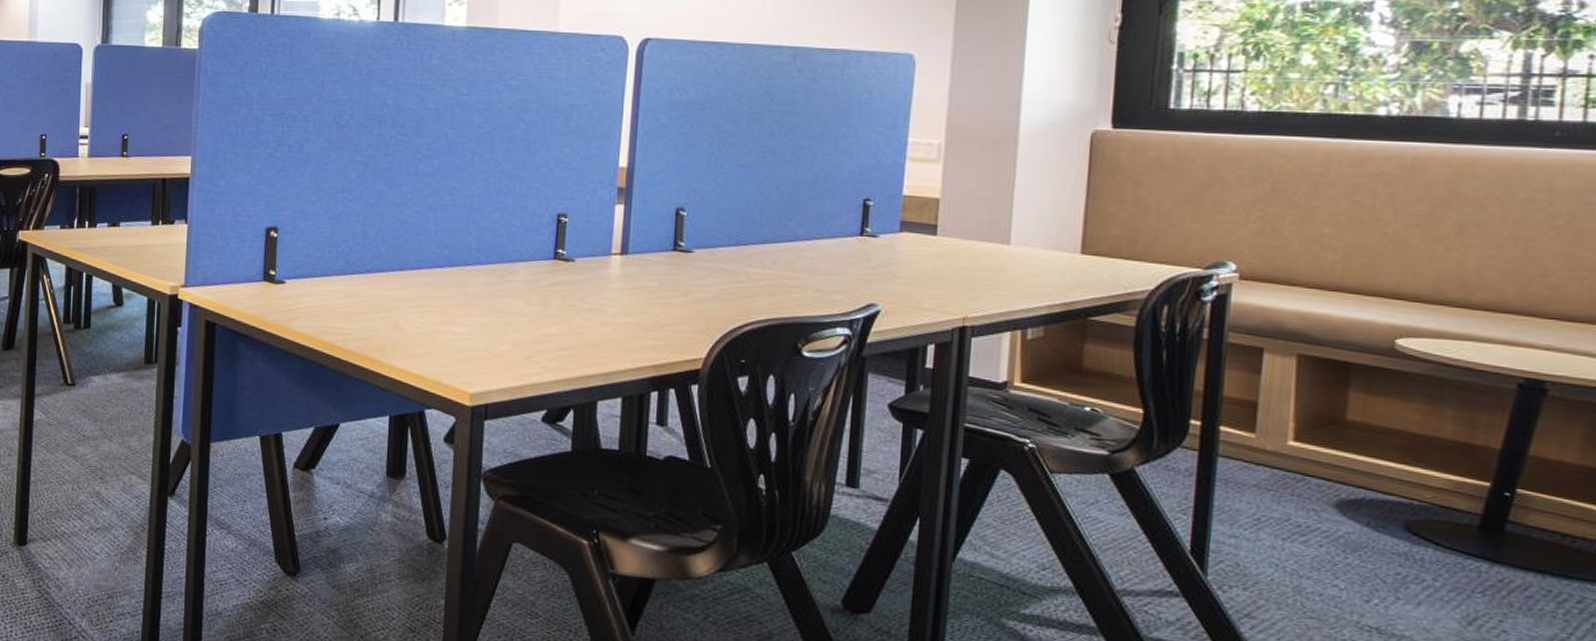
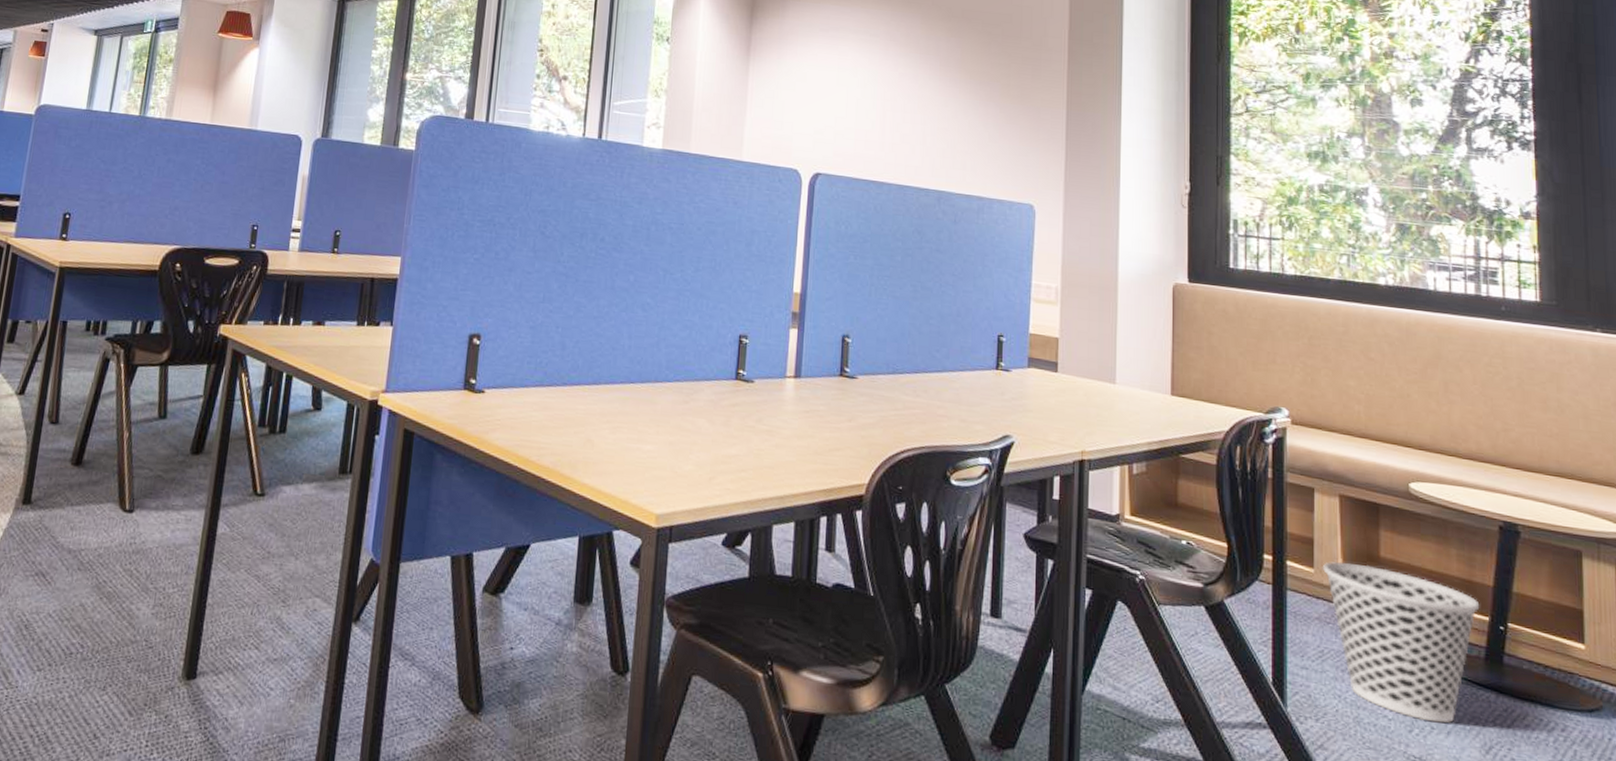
wastebasket: none [1266,426,1479,594] -> present [1322,562,1480,723]

